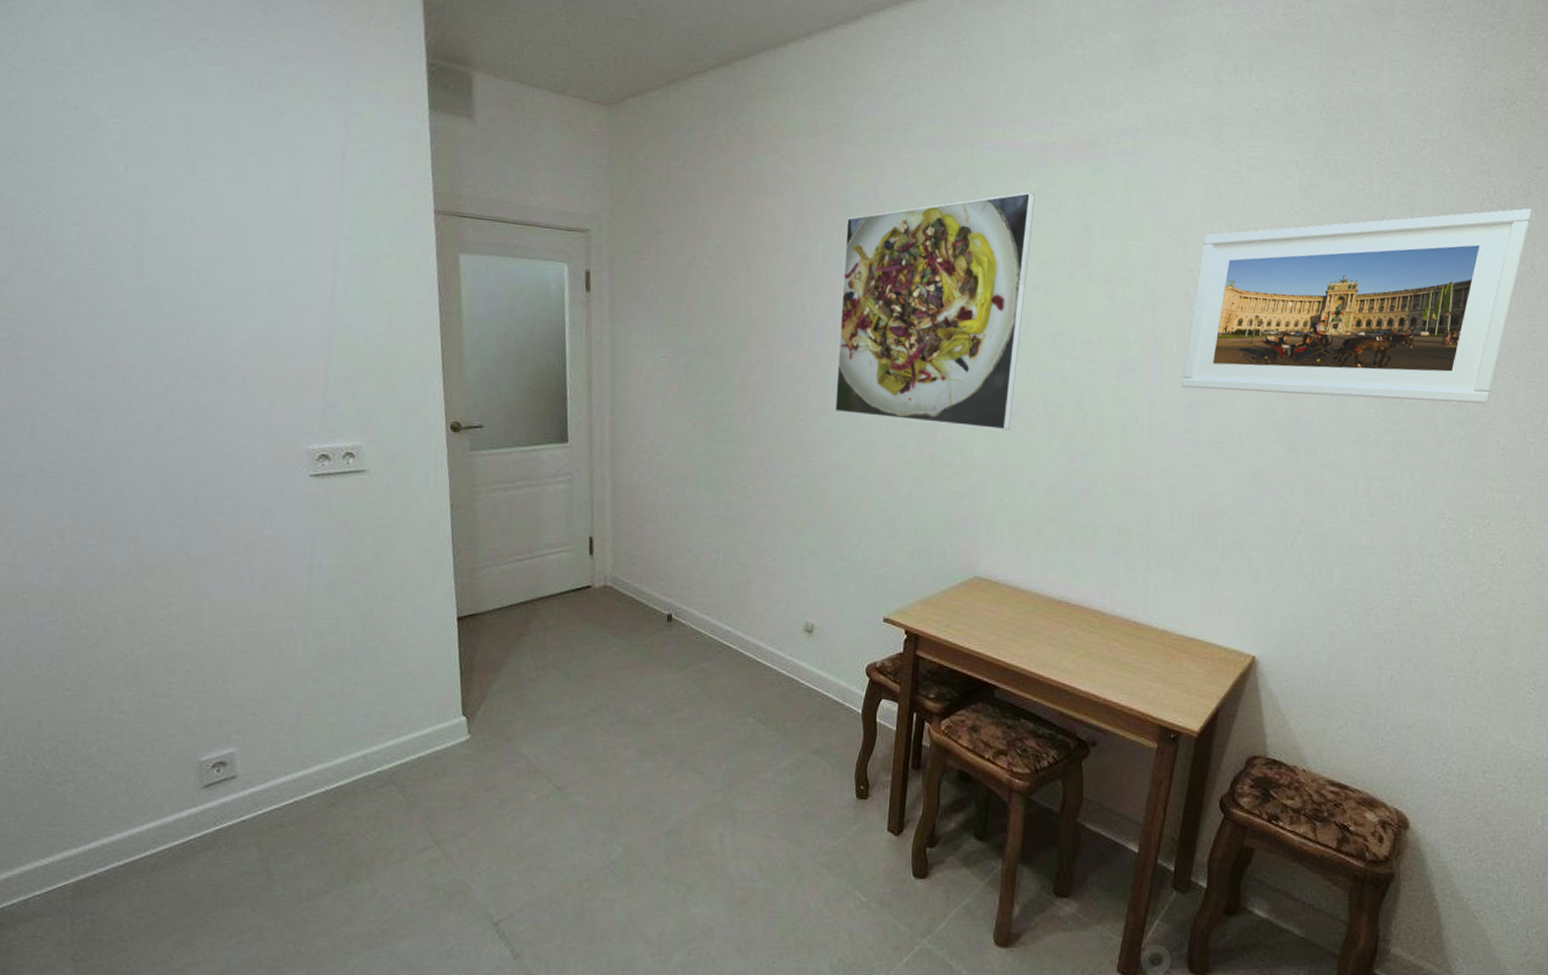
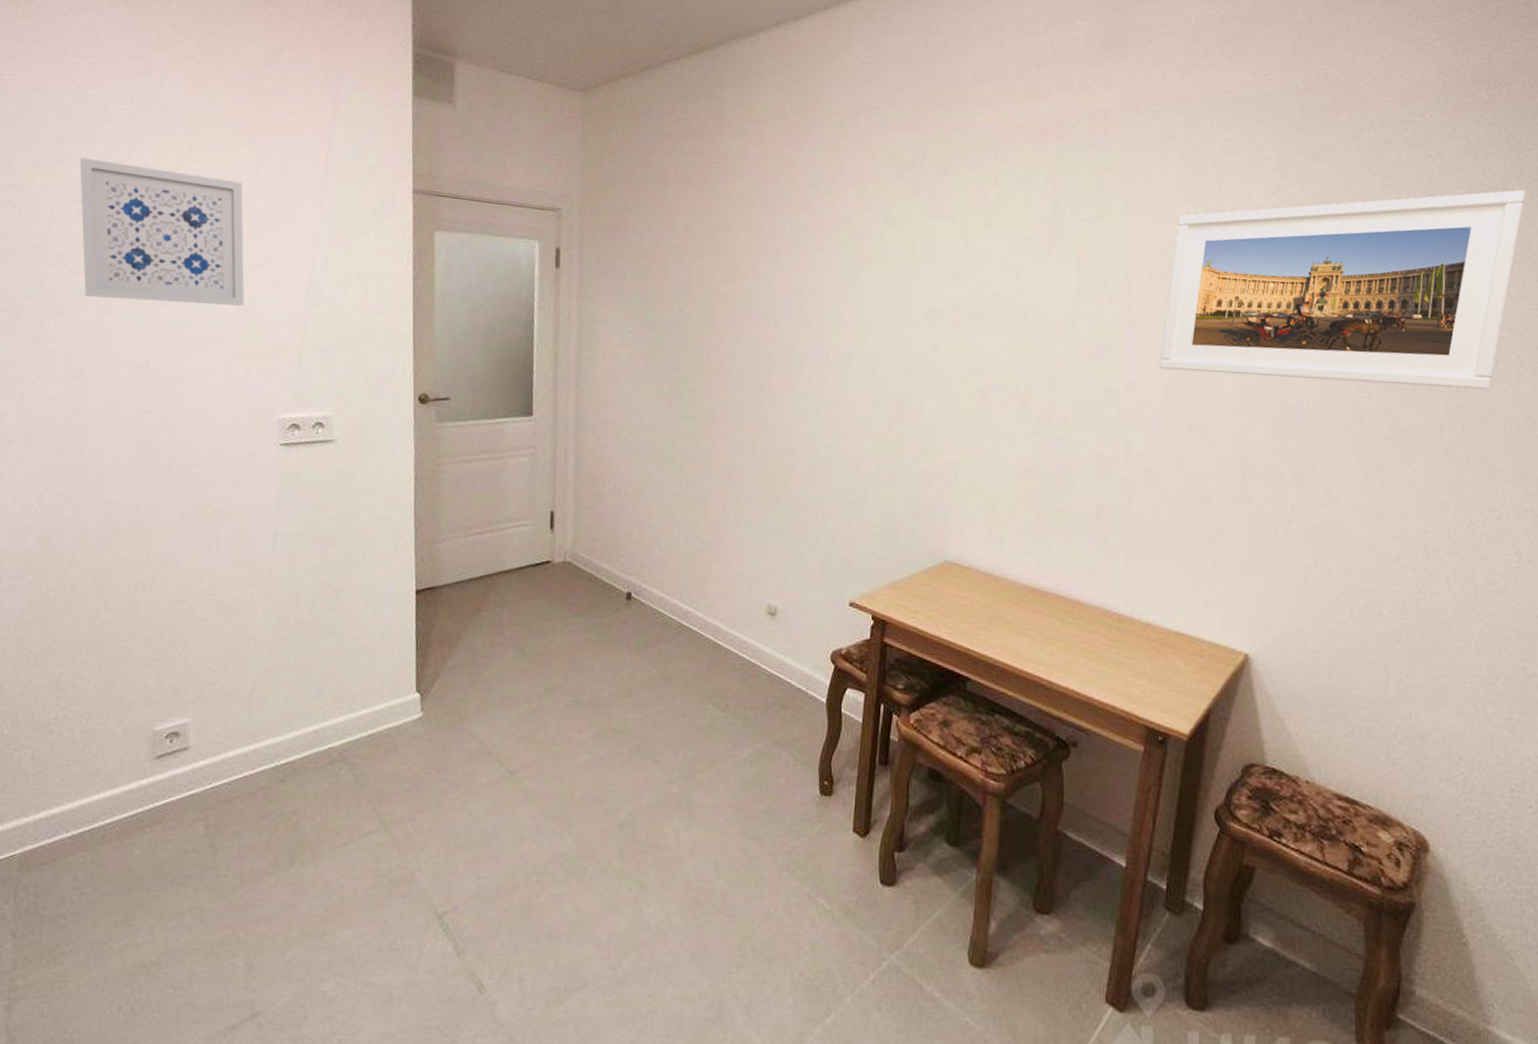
wall art: none [73,176,263,334] -> present [79,158,245,306]
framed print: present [834,192,1035,430] -> none [800,173,1004,410]

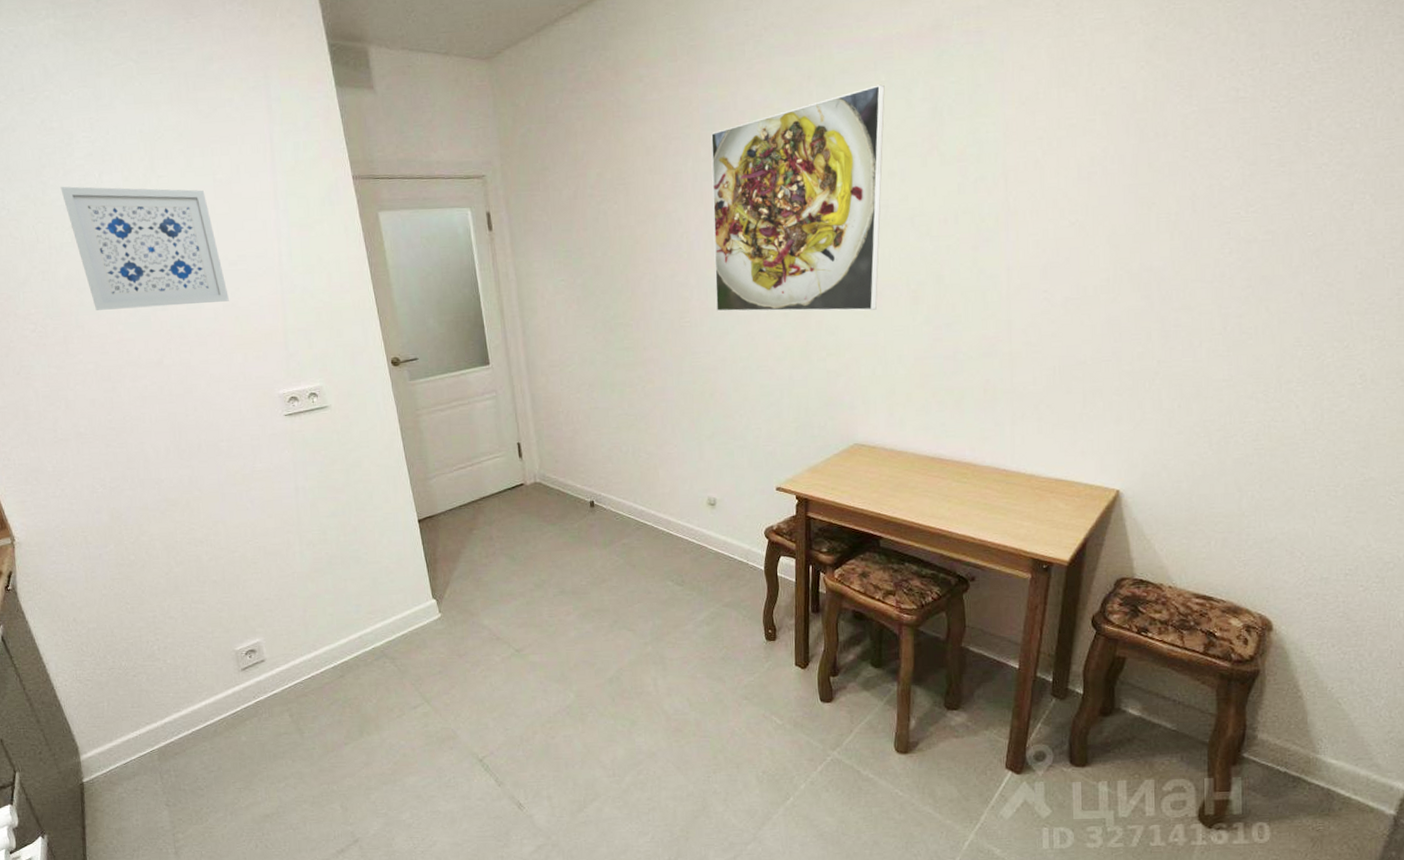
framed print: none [800,173,1004,410] -> present [710,84,885,312]
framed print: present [1160,190,1526,390] -> none [1036,29,1389,252]

